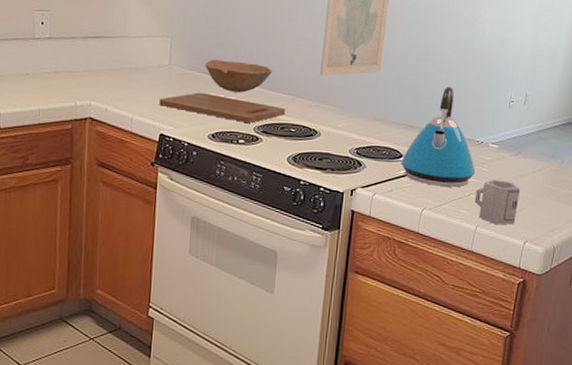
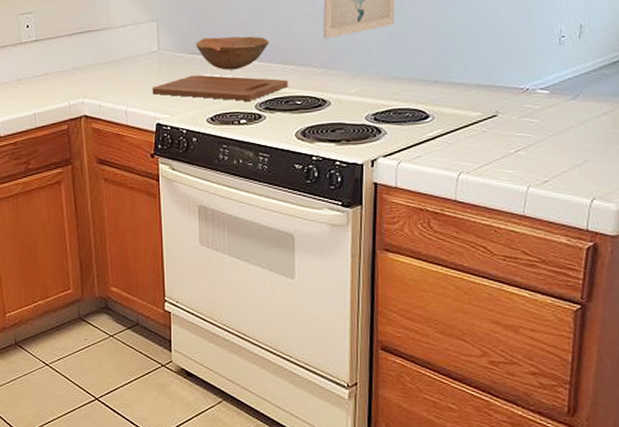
kettle: present [401,86,476,187] -> none [428,30,522,146]
cup: present [474,179,521,225] -> none [523,130,582,183]

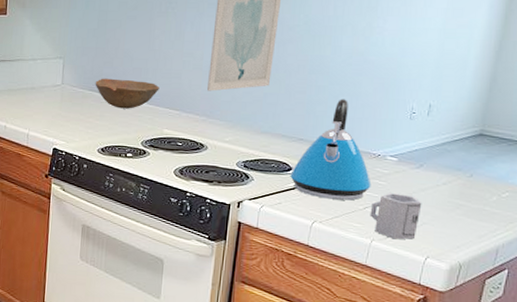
cutting board: present [152,74,289,101] -> none [52,109,173,137]
kettle: none [428,30,522,146] -> present [290,99,372,201]
cup: none [523,130,582,183] -> present [369,193,422,240]

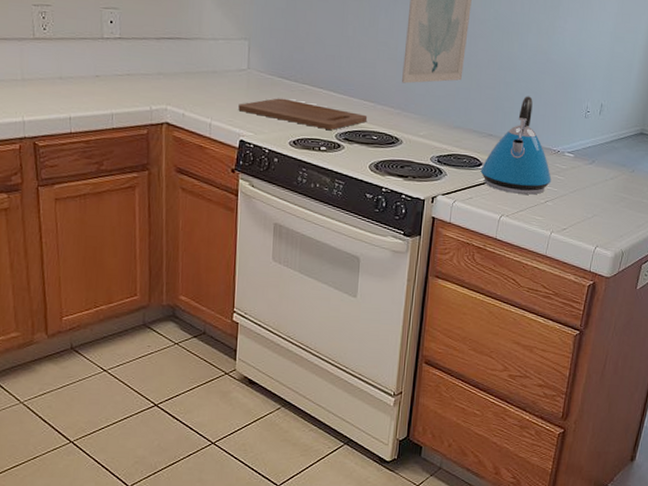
cutting board: none [52,109,173,137] -> present [238,98,368,130]
bowl: present [95,78,160,109] -> none [285,64,354,99]
cup: present [369,193,422,240] -> none [550,187,594,231]

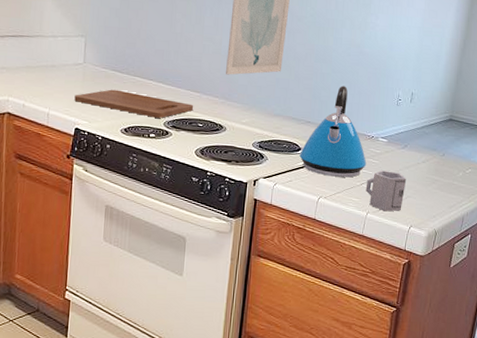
cup: none [550,187,594,231] -> present [365,170,407,212]

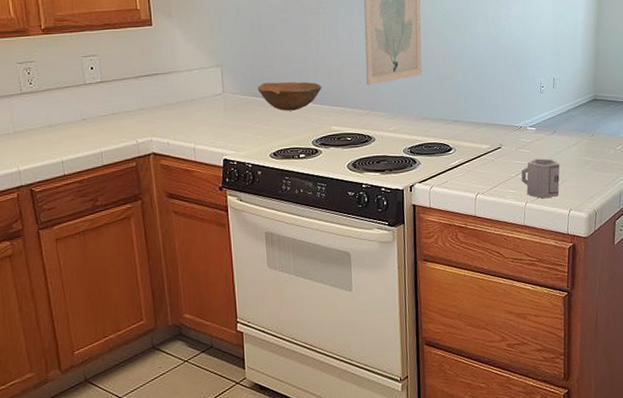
cutting board: present [74,89,194,118] -> none [218,115,340,138]
bowl: none [118,58,181,90] -> present [257,81,322,111]
kettle: present [299,85,367,178] -> none [451,80,519,172]

